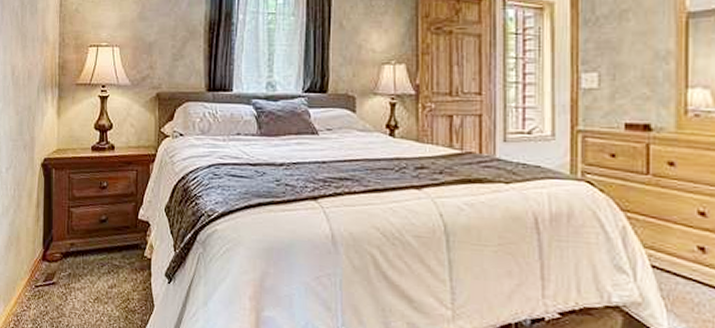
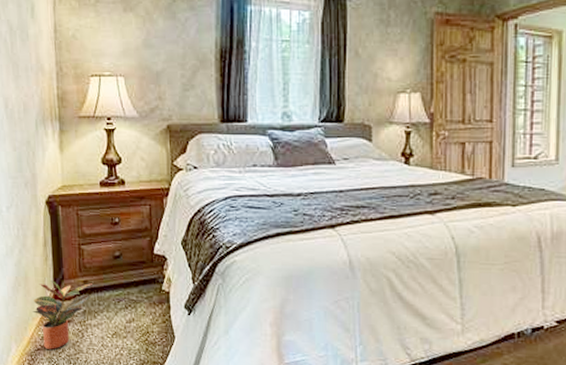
potted plant: none [21,241,79,312] -> present [32,280,92,350]

